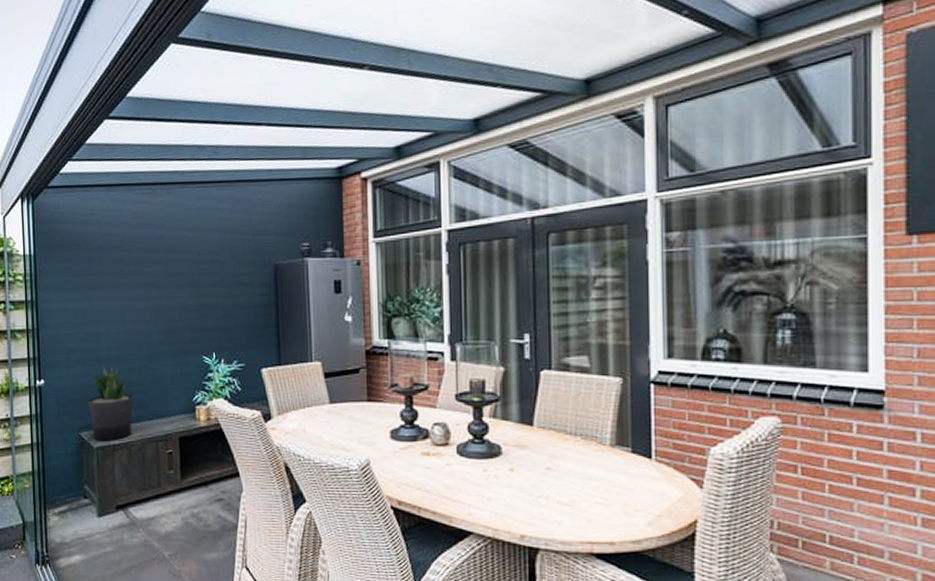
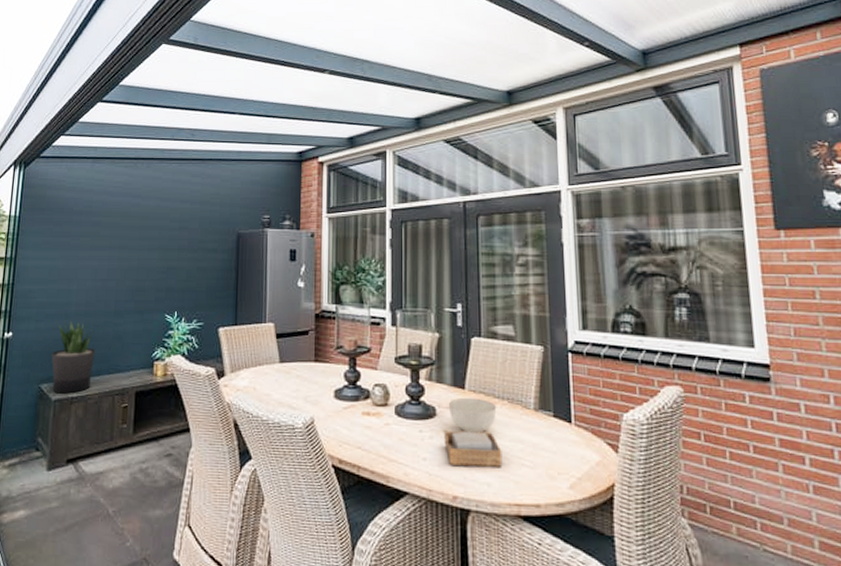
napkin holder: none [511,469,574,505] -> present [444,430,503,467]
bowl: none [515,434,568,471] -> present [448,397,497,433]

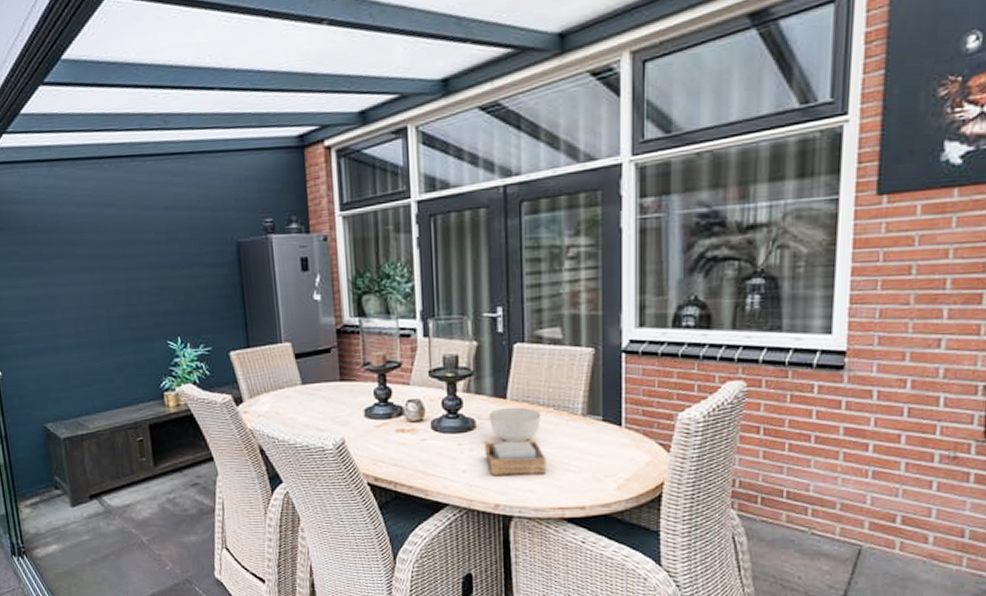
planter: present [51,319,95,394] -> none [49,353,100,432]

